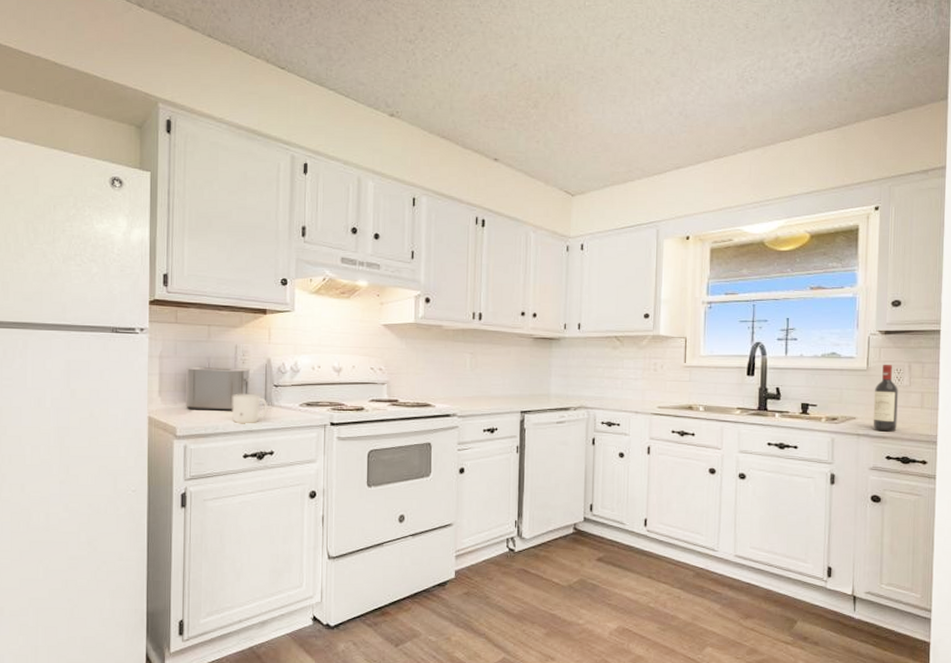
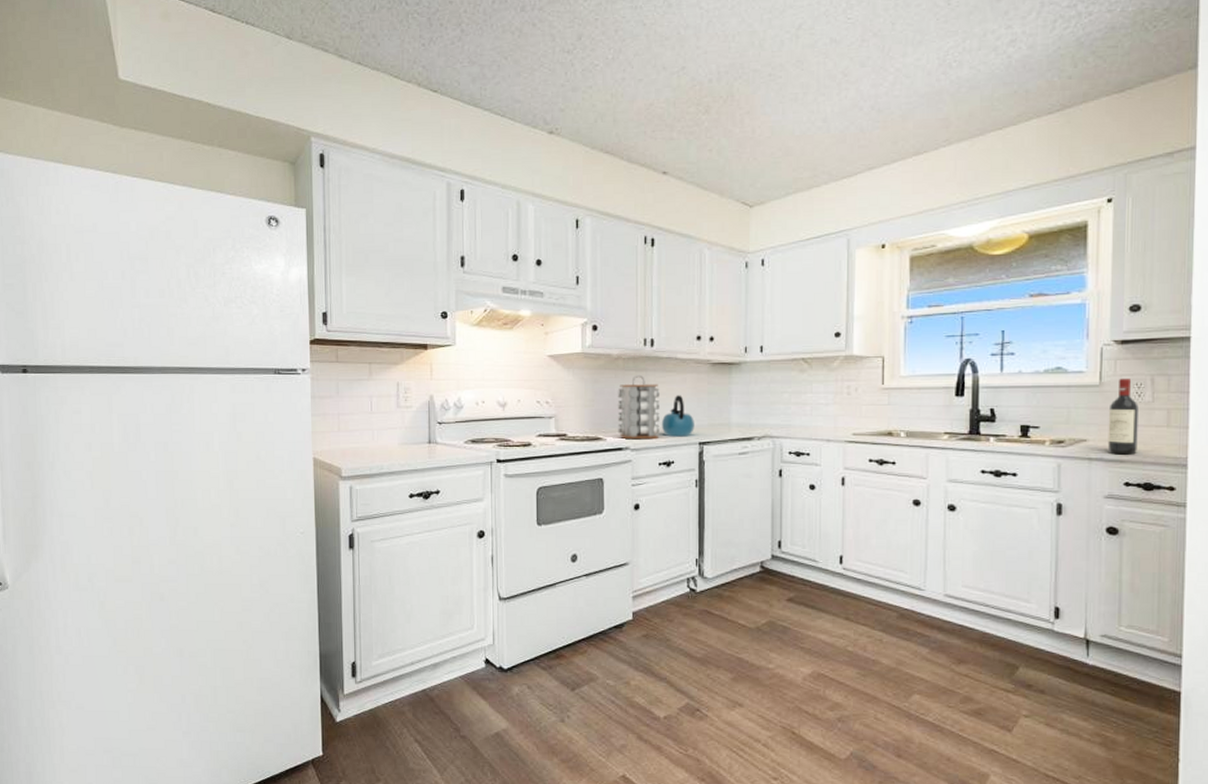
toaster: present [186,366,251,411] -> none [349,405,414,450]
mug: present [231,394,268,424] -> none [395,433,433,463]
spice rack: none [446,345,486,407] -> present [617,374,660,440]
kettle: none [486,366,517,406] -> present [661,395,694,437]

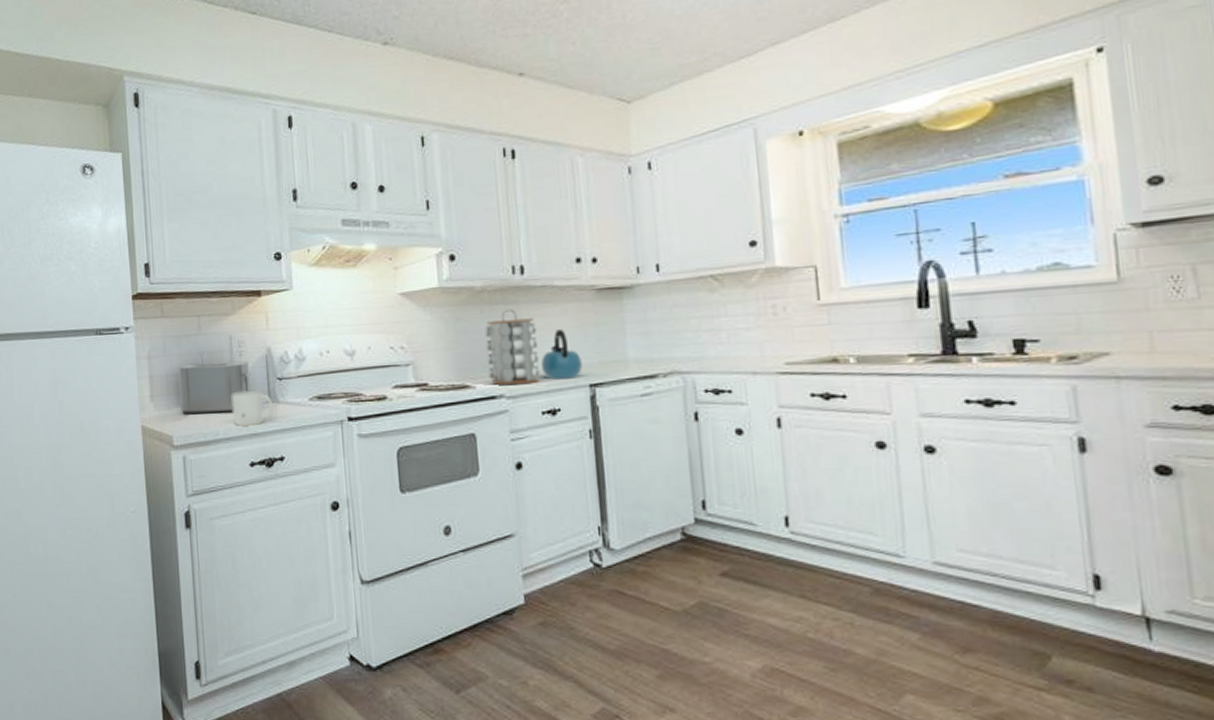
toaster: none [349,405,414,450] -> present [178,361,251,415]
mug: none [395,433,433,463] -> present [232,391,273,427]
wine bottle: present [1107,378,1138,455] -> none [1135,269,1186,370]

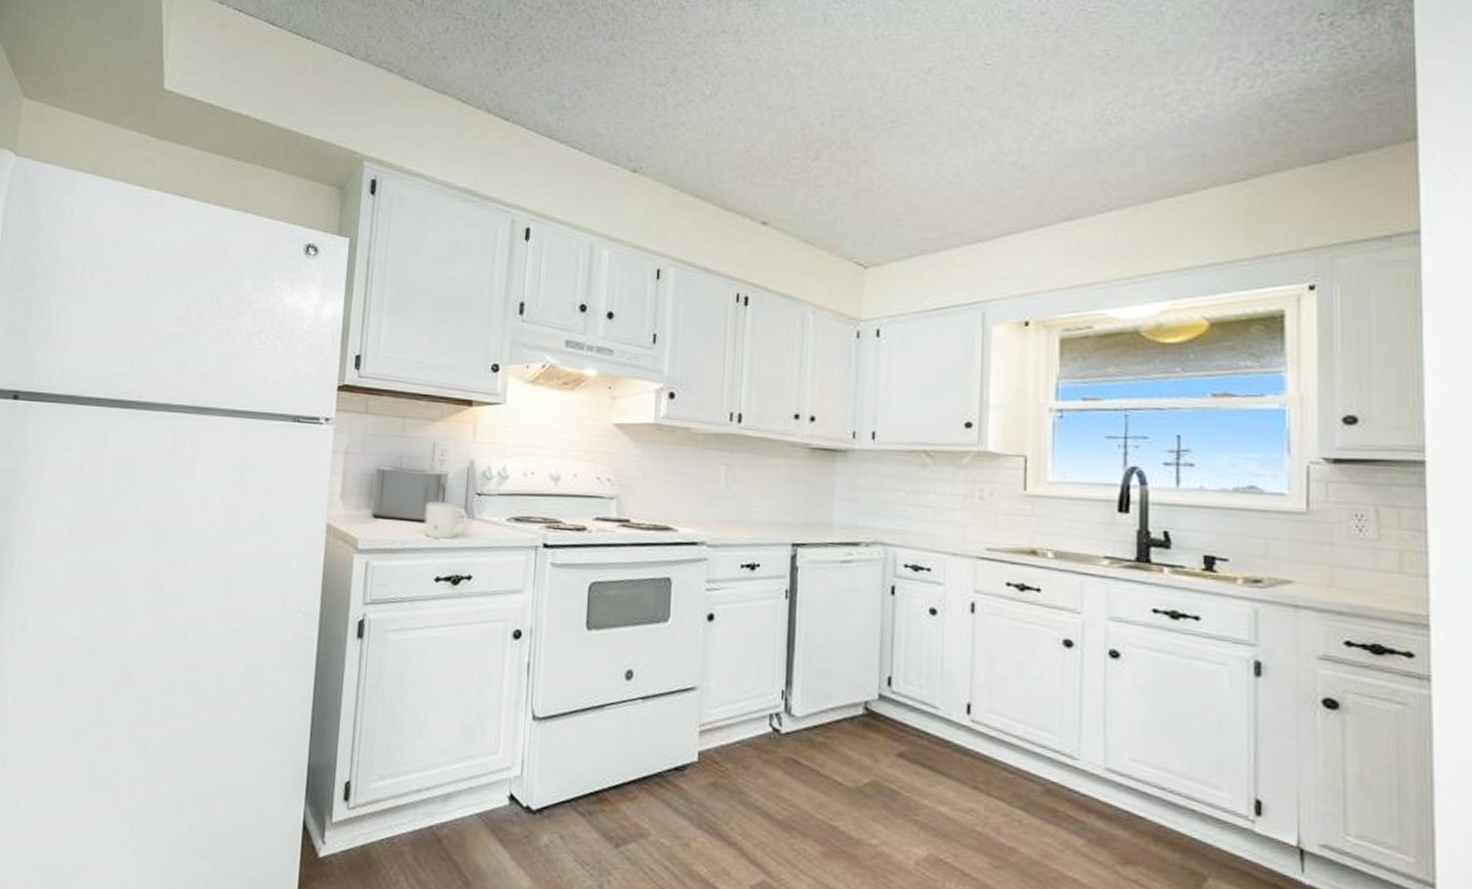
spice rack: present [484,308,540,386] -> none [692,454,746,535]
kettle: present [540,329,583,380] -> none [746,483,787,535]

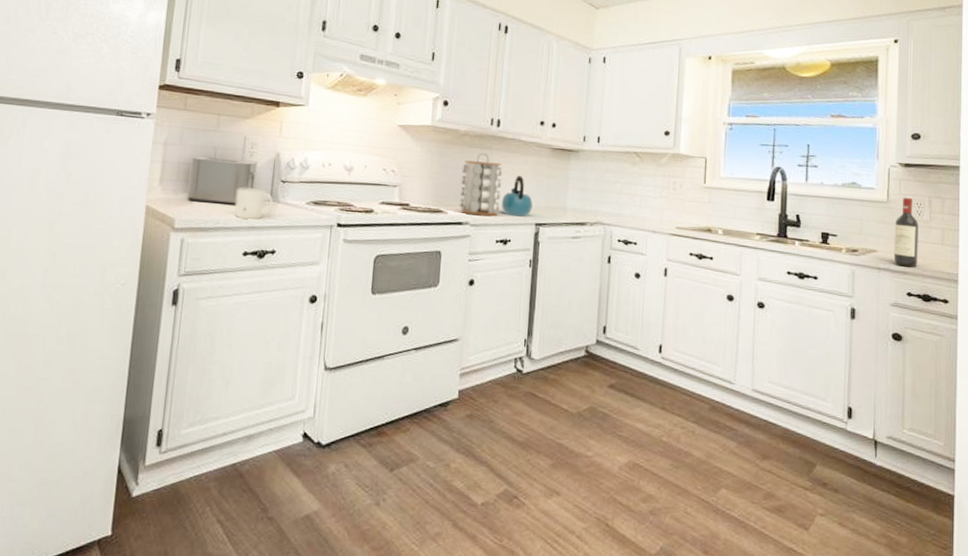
spice rack: none [692,454,746,535] -> present [459,152,502,217]
kettle: none [746,483,787,535] -> present [501,176,533,217]
wine bottle: none [1320,505,1361,606] -> present [893,197,919,268]

